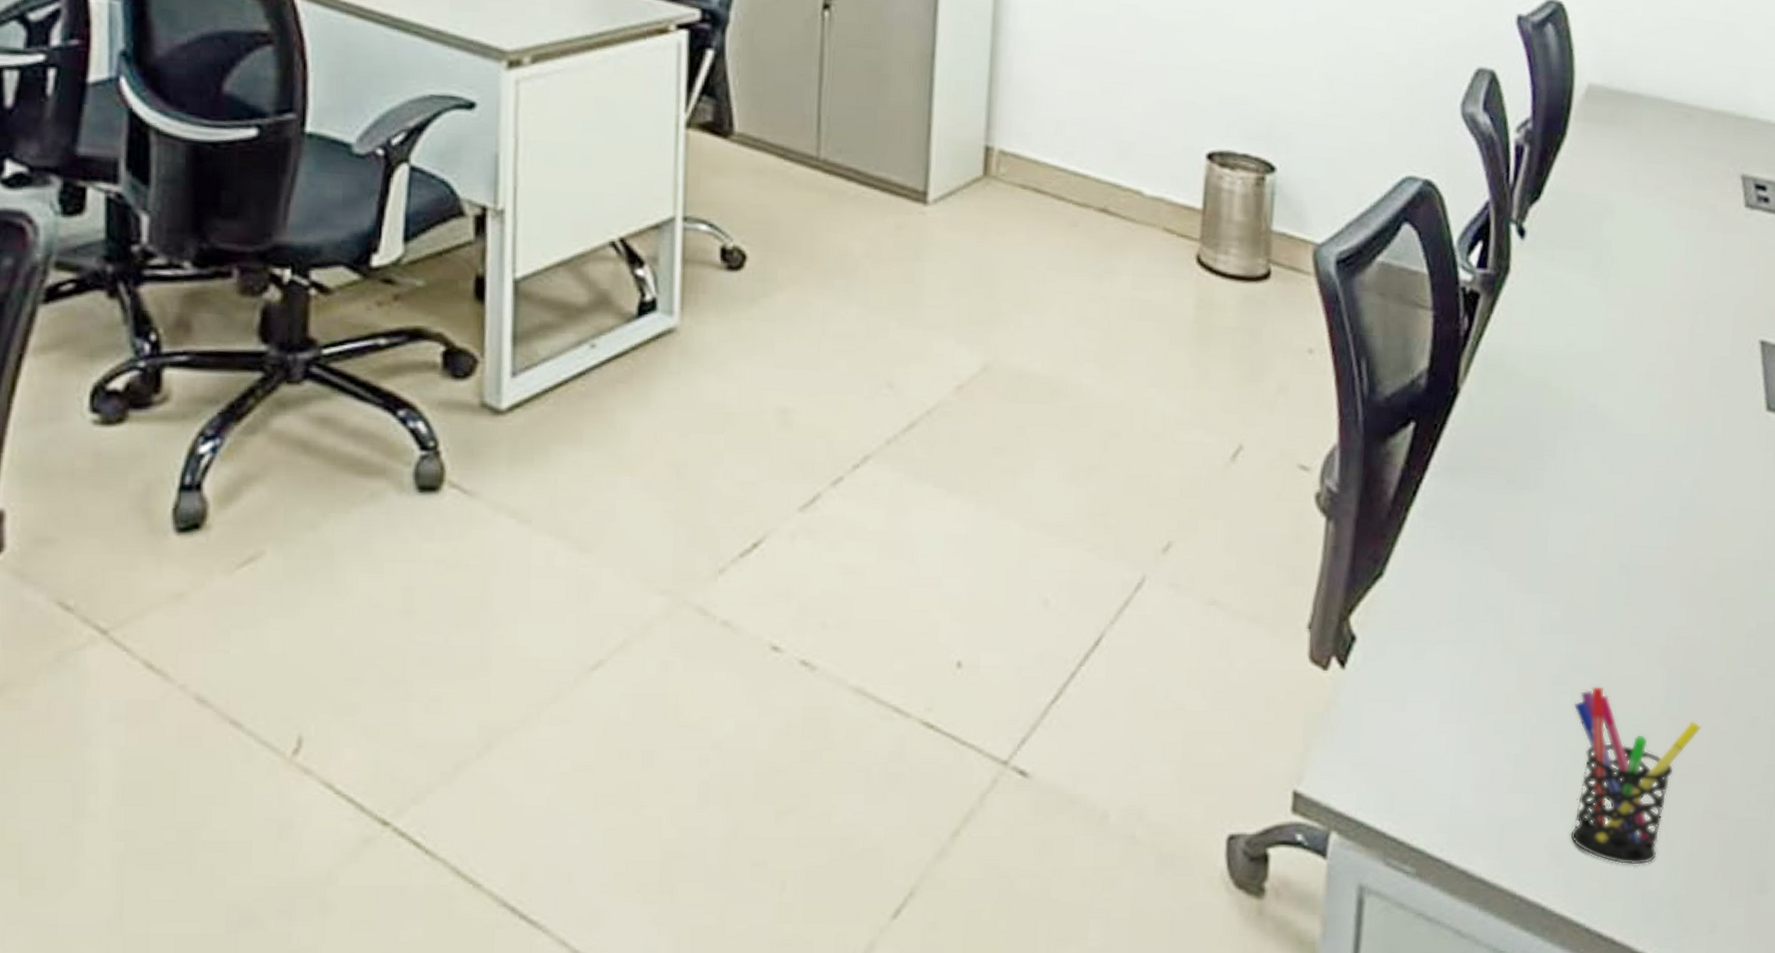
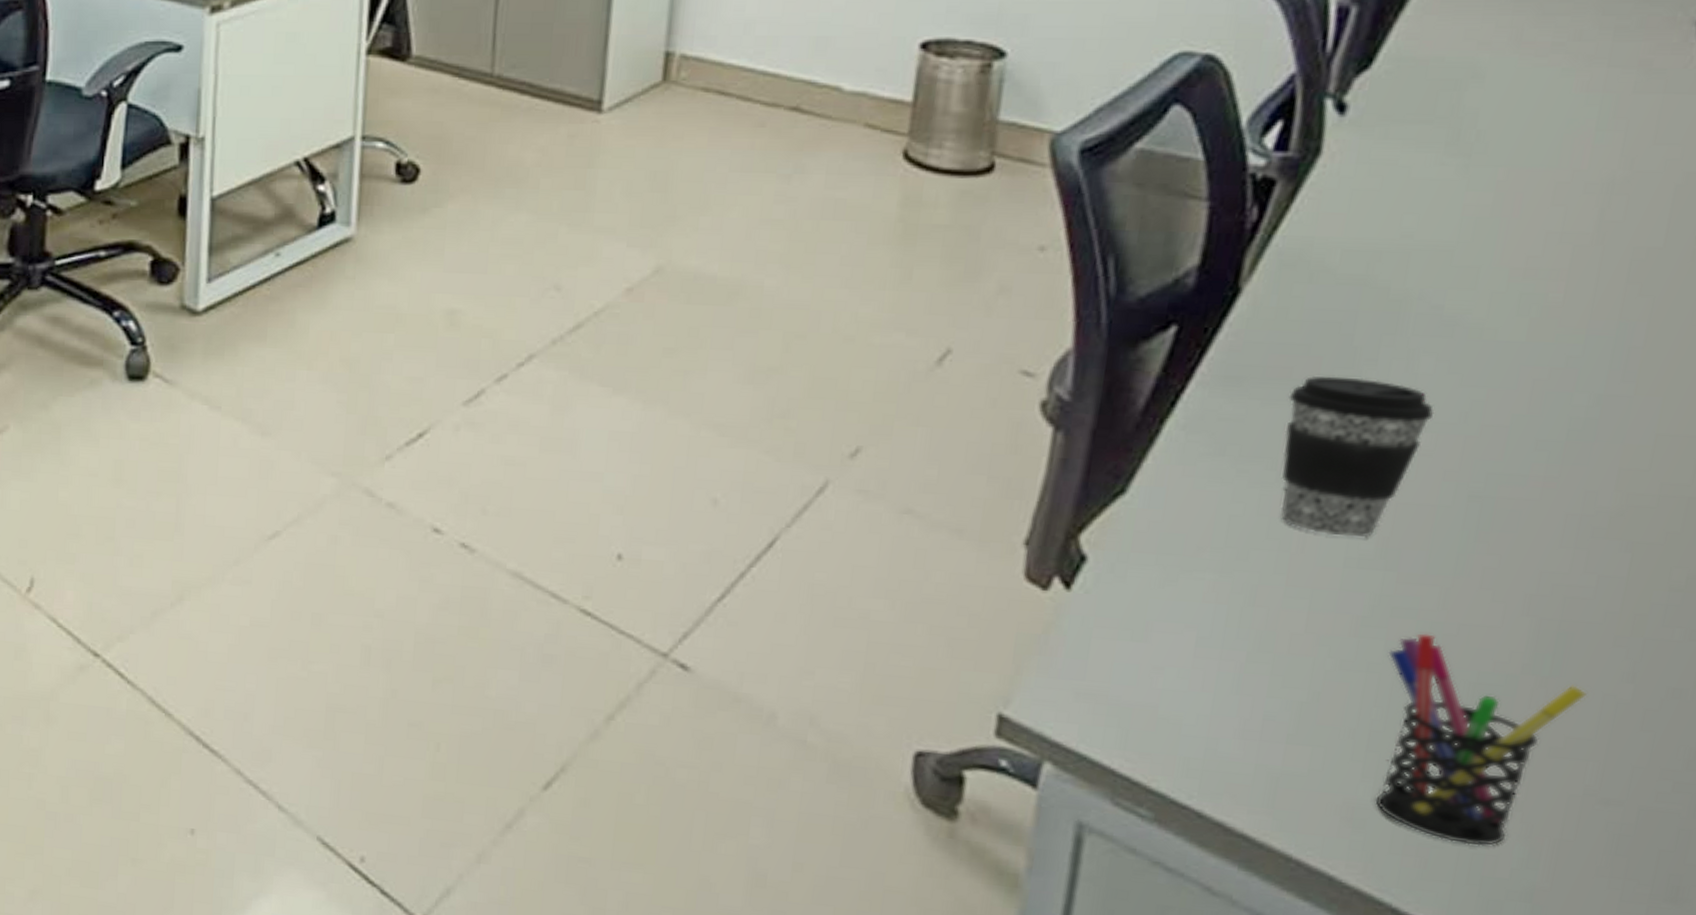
coffee cup: none [1494,465,1595,606] -> present [1281,375,1435,538]

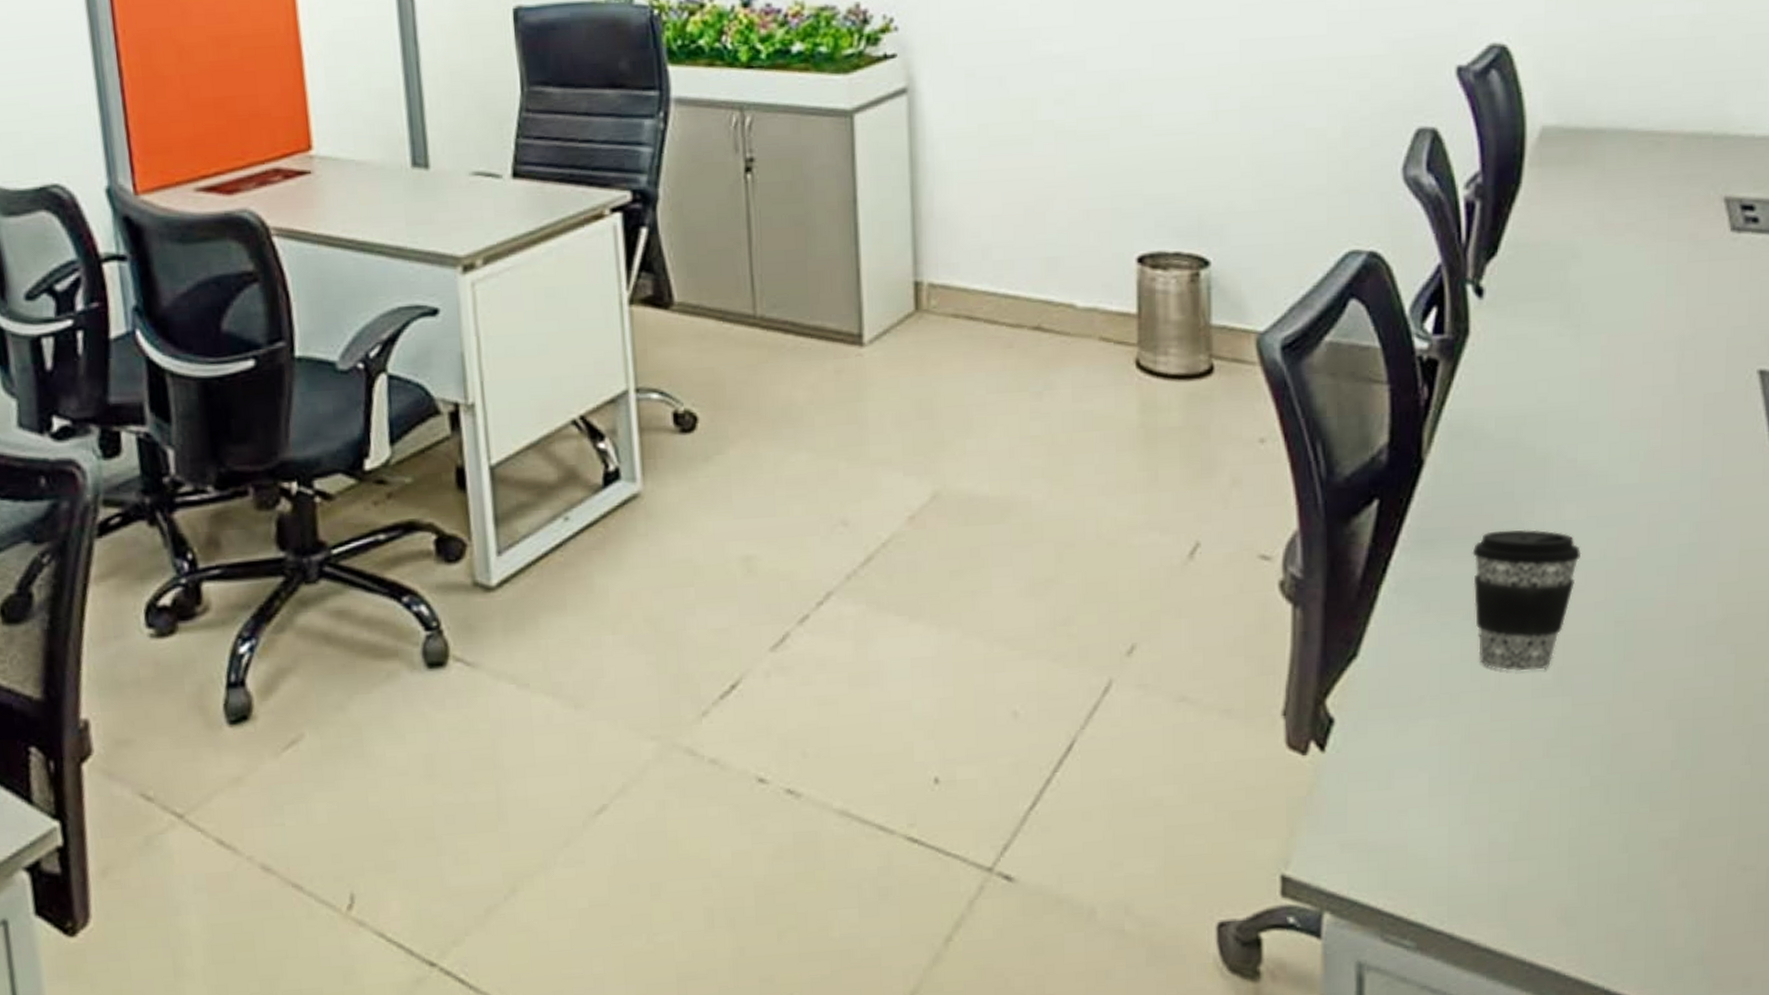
pen holder: present [1375,633,1587,847] -> none [1574,746,1719,924]

